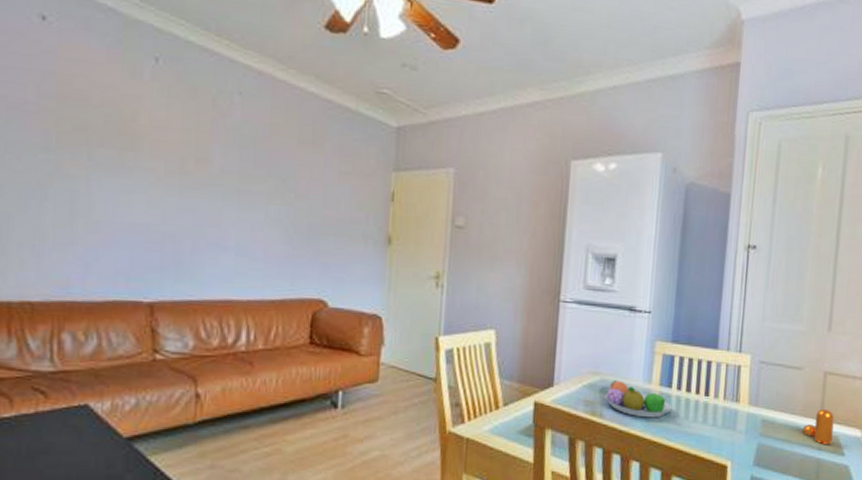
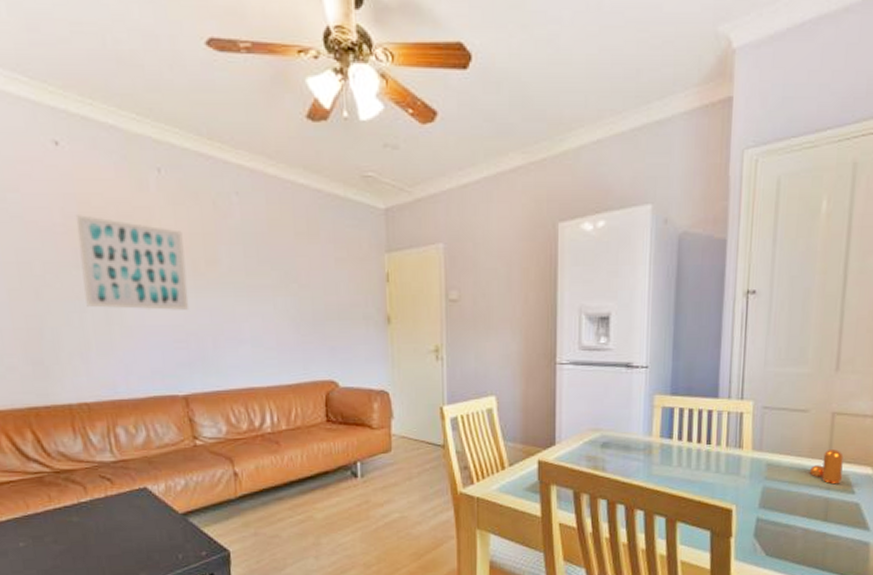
wall art: none [49,95,173,209] -> present [75,215,189,310]
fruit bowl: present [604,380,672,418] -> none [605,435,674,469]

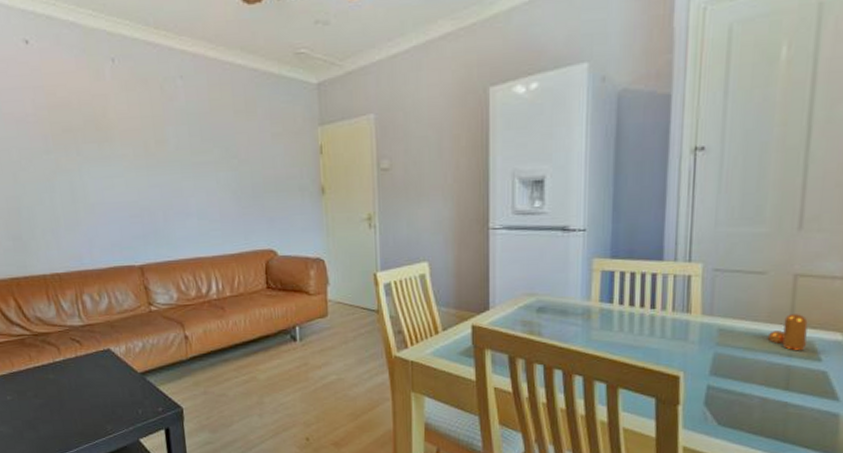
wall art: present [75,215,189,310] -> none [44,105,142,188]

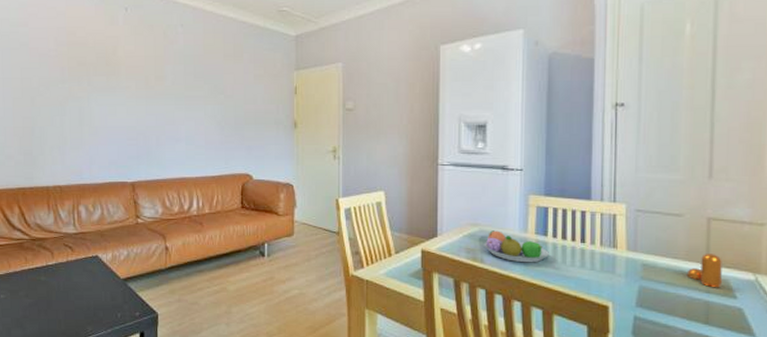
fruit bowl: none [541,300,615,334] -> present [484,230,549,263]

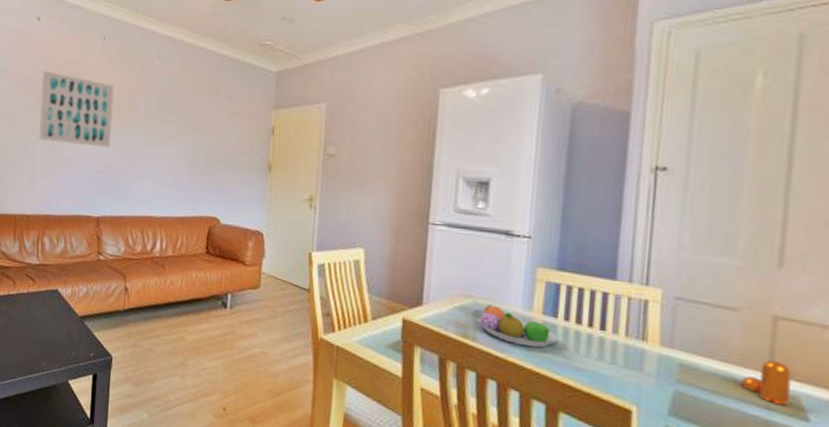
wall art: none [64,43,141,115] -> present [39,71,114,147]

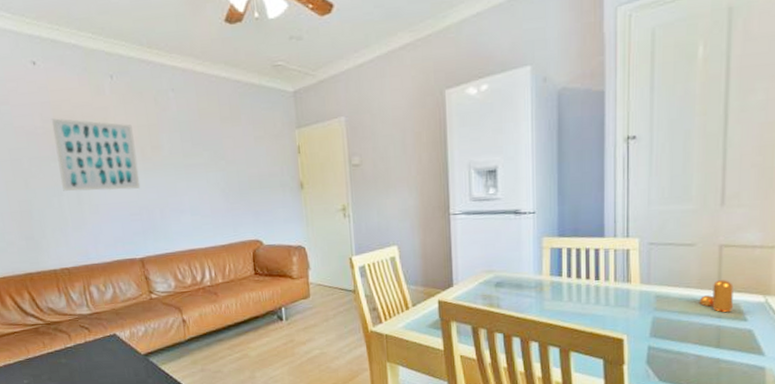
fruit bowl: present [477,304,558,348] -> none [499,275,564,305]

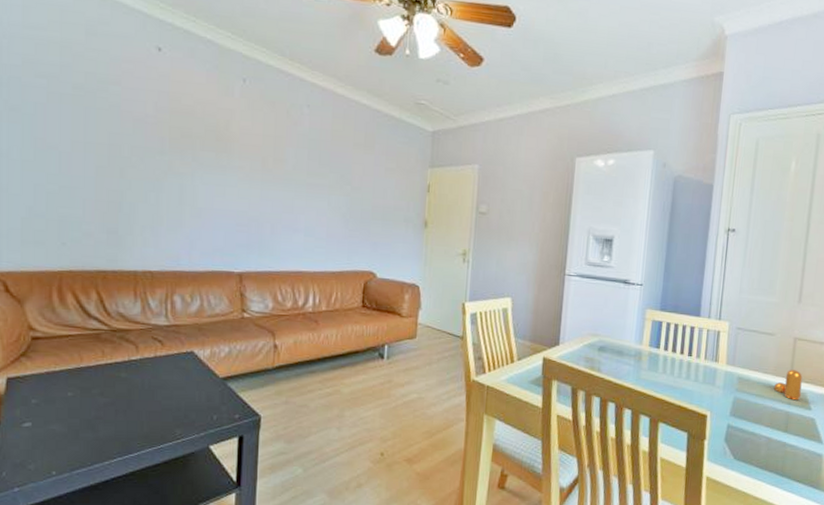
wall art: present [51,118,141,191] -> none [164,110,257,199]

